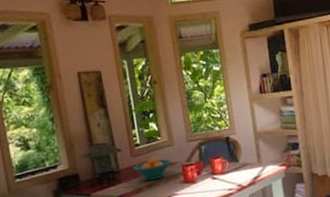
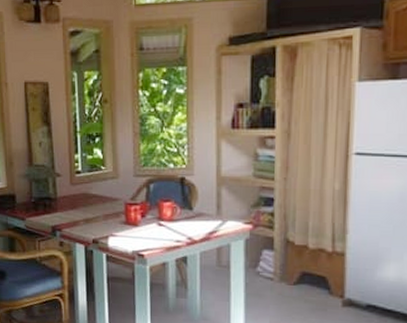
fruit bowl: present [134,157,172,181] -> none [72,189,114,216]

